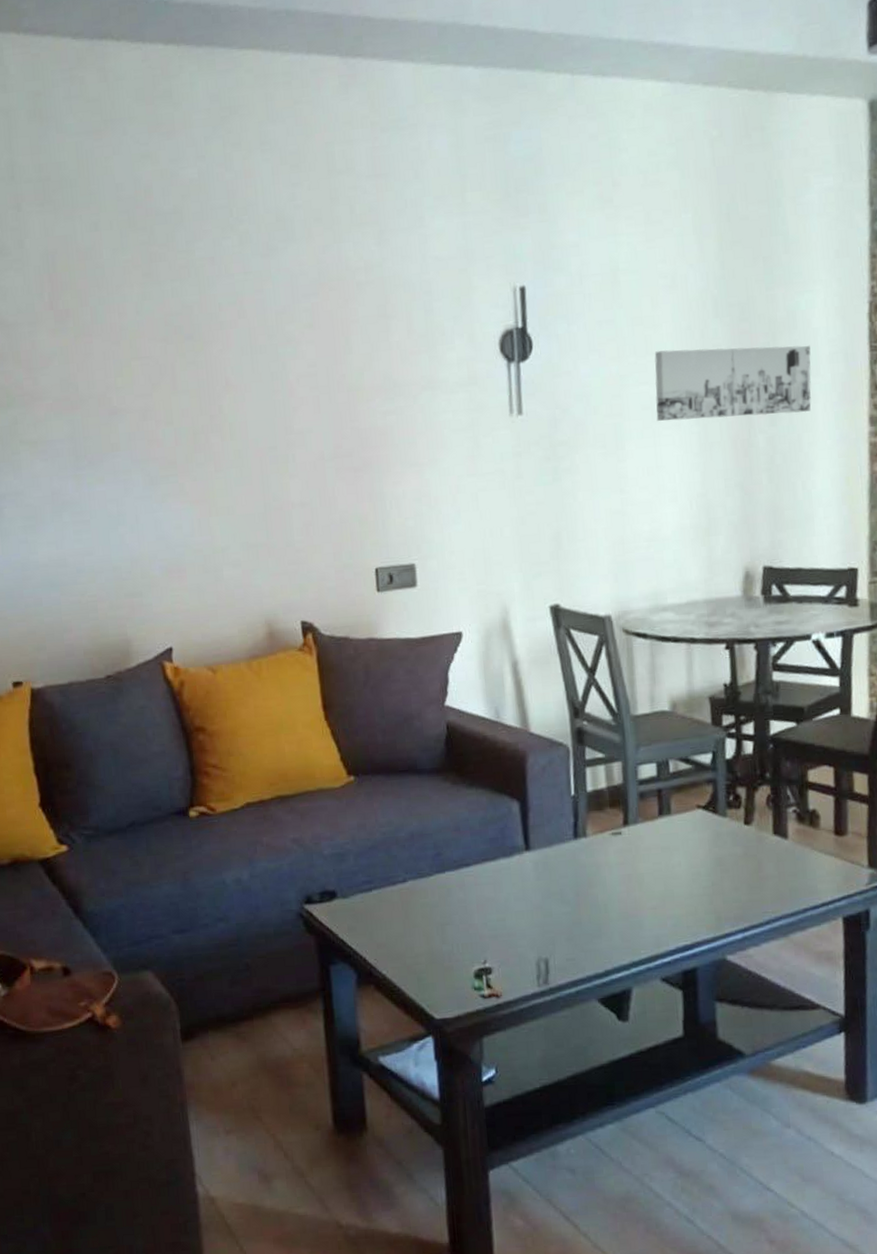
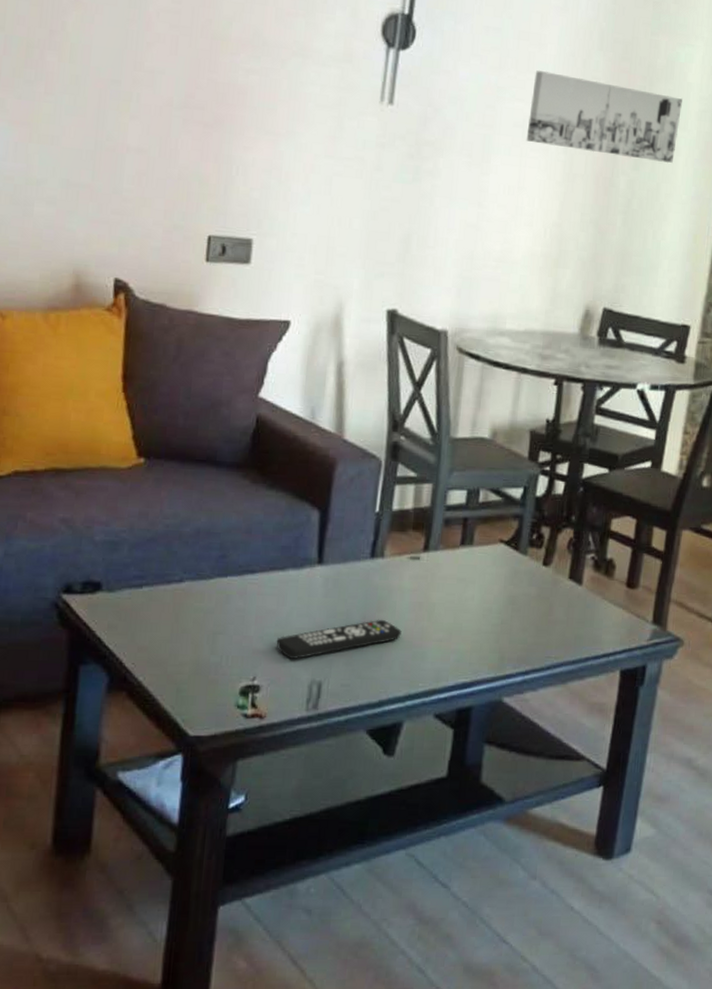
remote control: none [499,894,616,940] -> present [276,619,402,659]

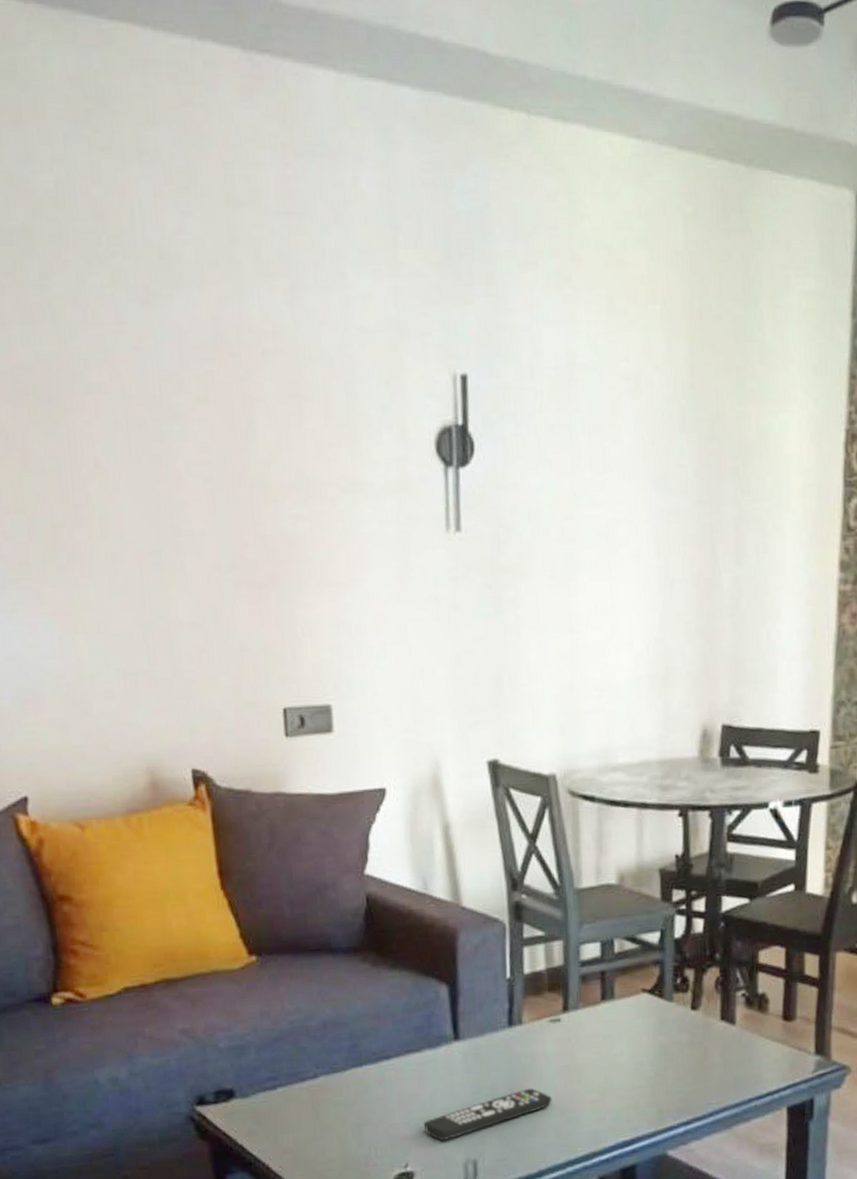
wall art: present [526,70,682,164] -> none [613,467,782,552]

